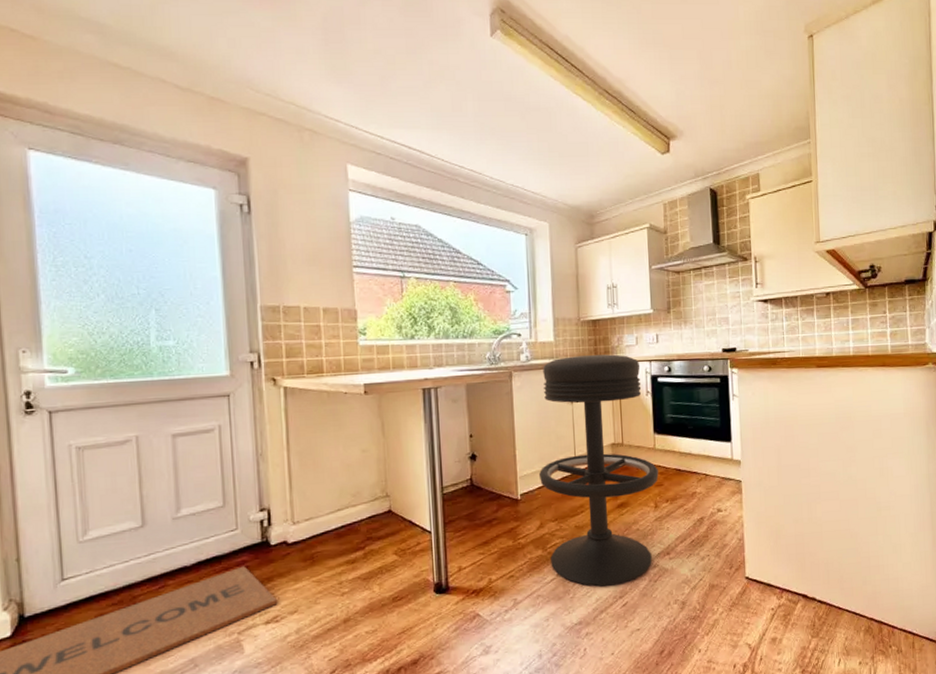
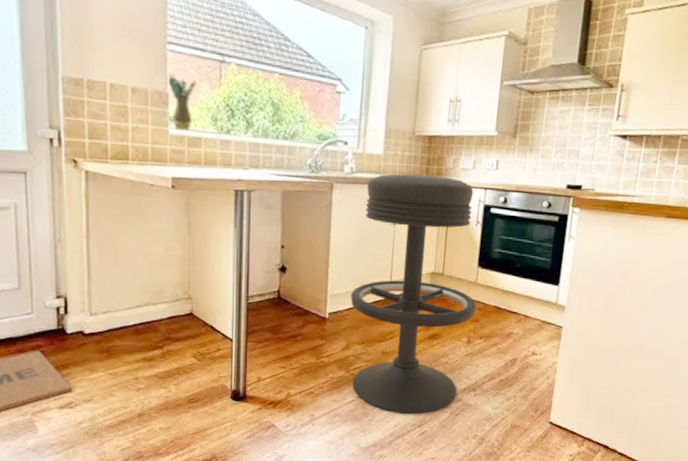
vase: none [354,292,381,341] -> present [166,73,197,131]

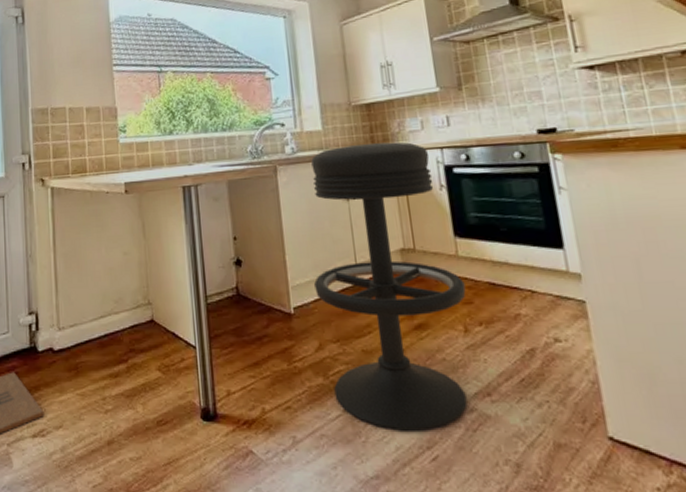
vase: present [166,73,197,131] -> none [114,90,140,138]

